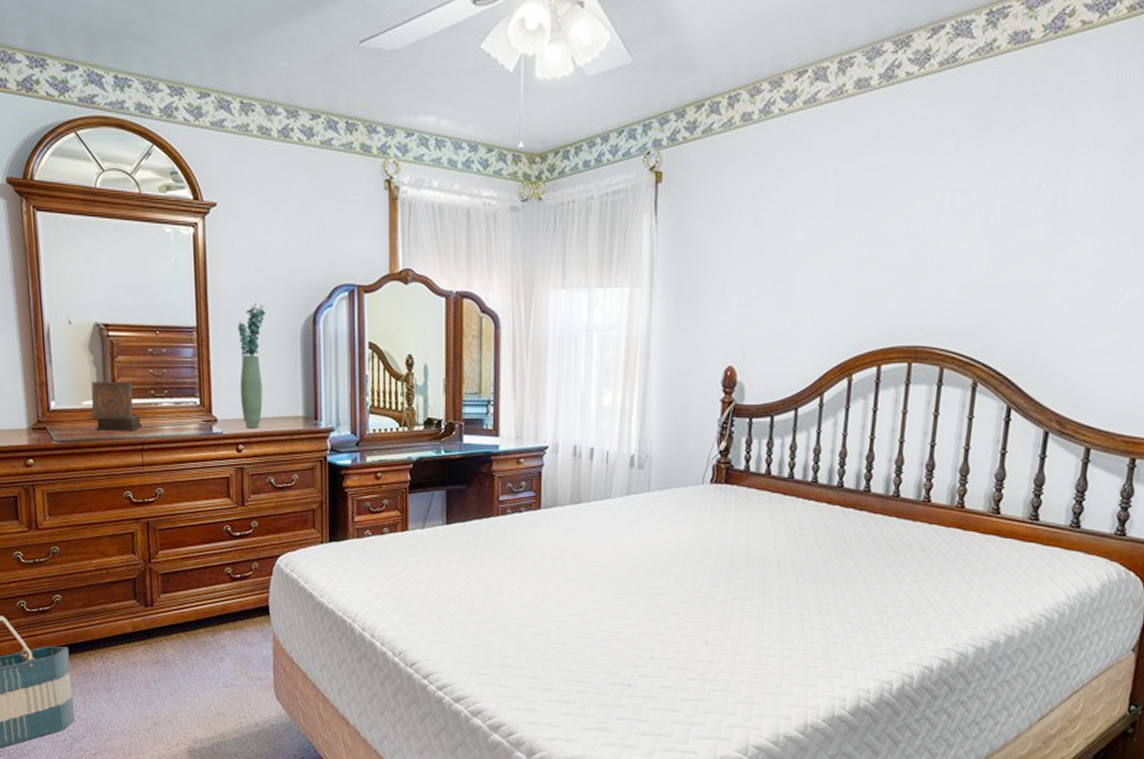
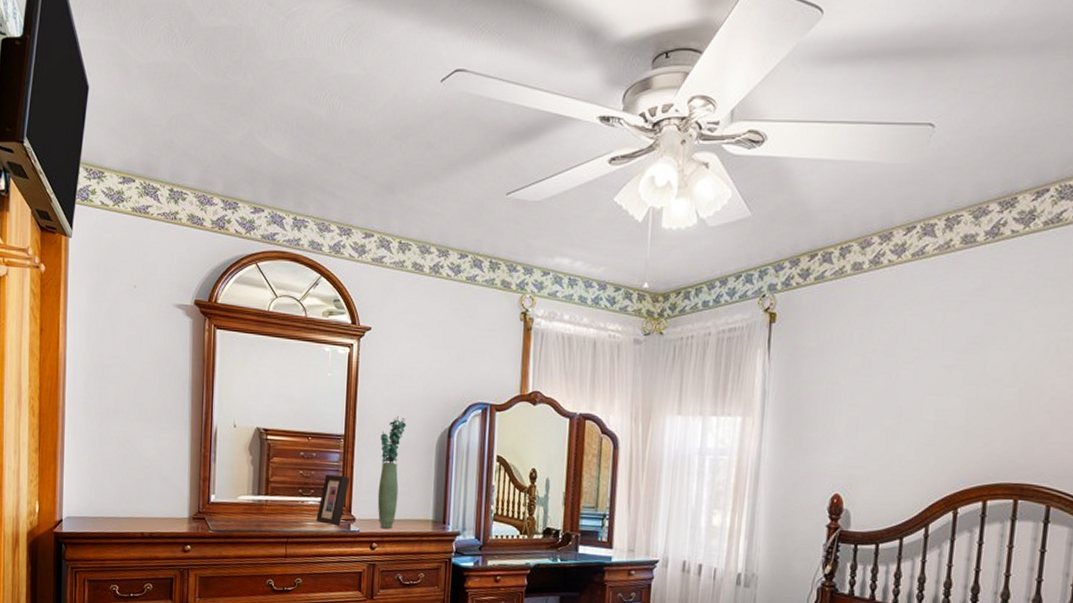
jewelry box: present [91,382,143,431] -> none [246,479,289,526]
picture frame: none [173,372,207,429] -> present [316,474,349,527]

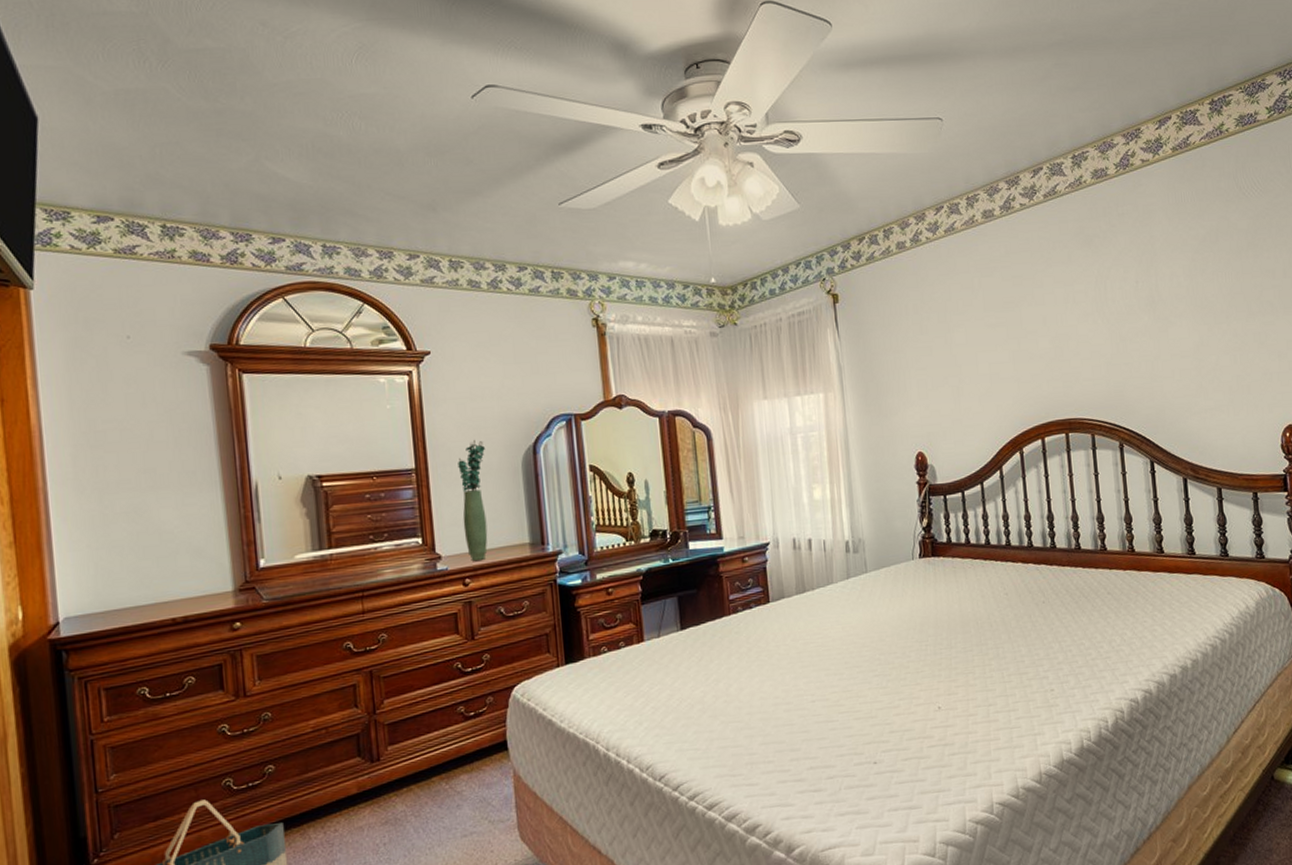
picture frame: present [316,474,349,527] -> none [394,512,429,569]

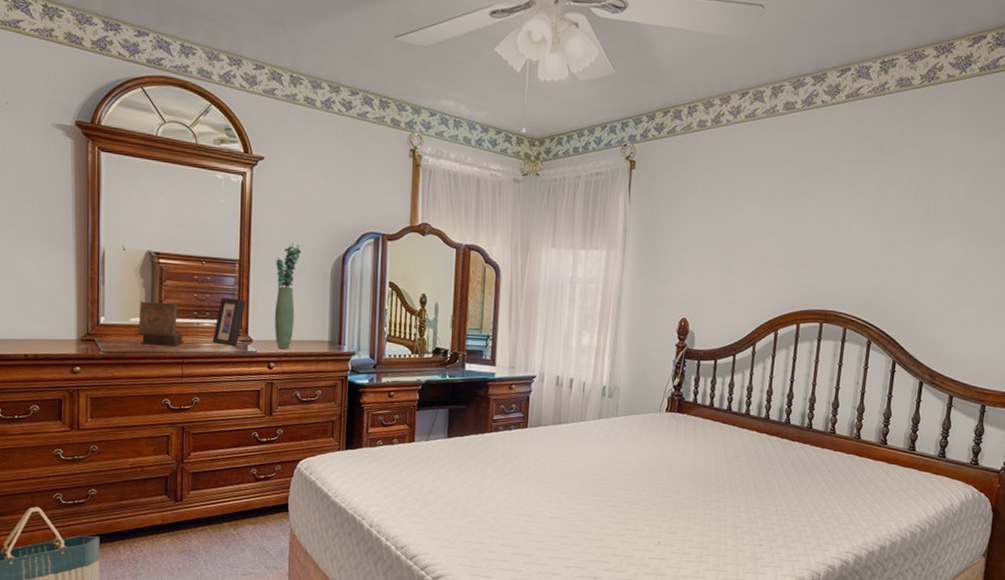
jewelry box: none [305,530,362,583] -> present [138,301,184,347]
picture frame: none [394,512,429,569] -> present [212,297,245,347]

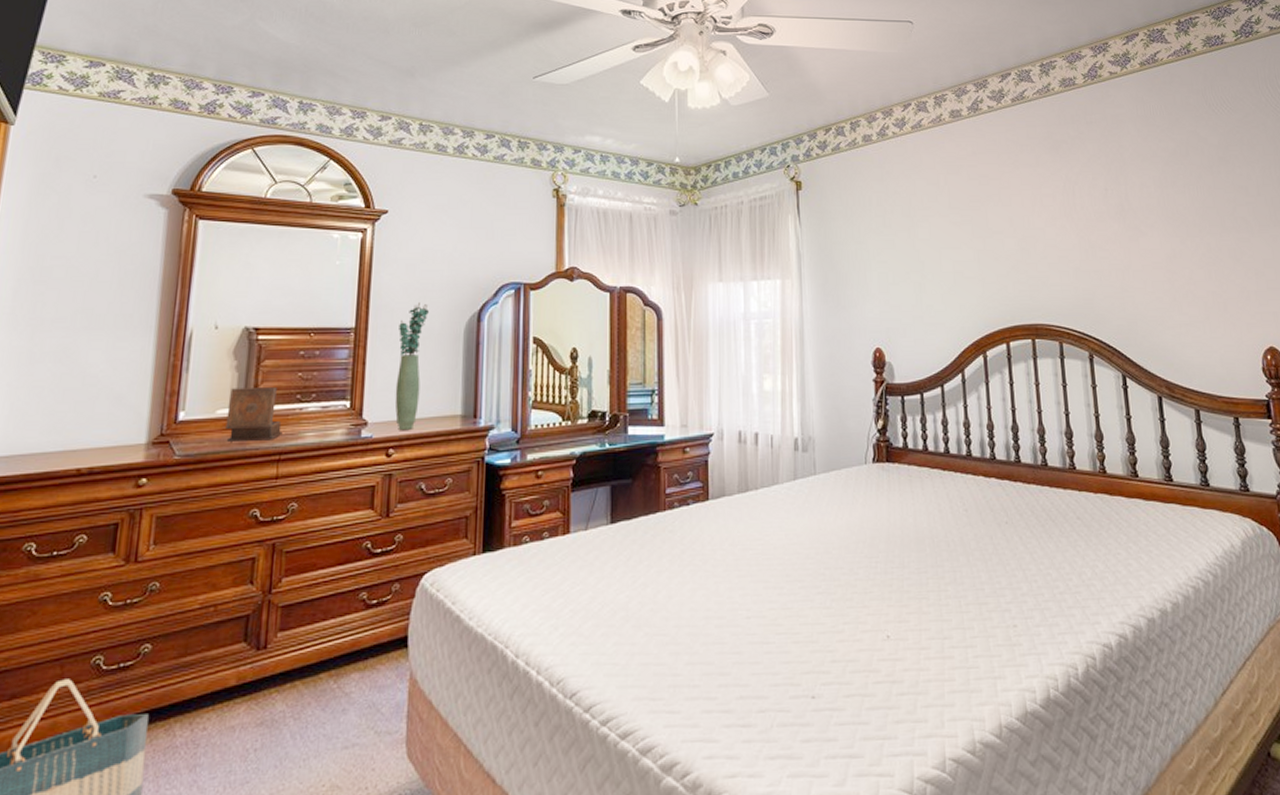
picture frame: present [212,297,245,347] -> none [318,374,361,434]

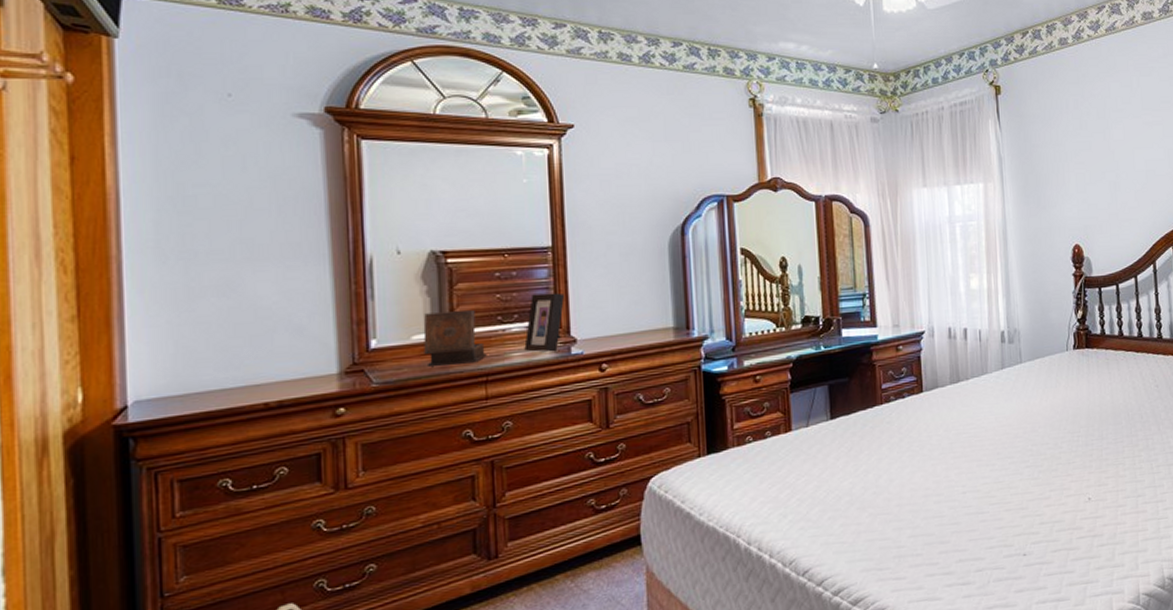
picture frame: none [318,374,361,434] -> present [524,293,564,353]
vase: present [394,303,429,431] -> none [599,219,629,346]

